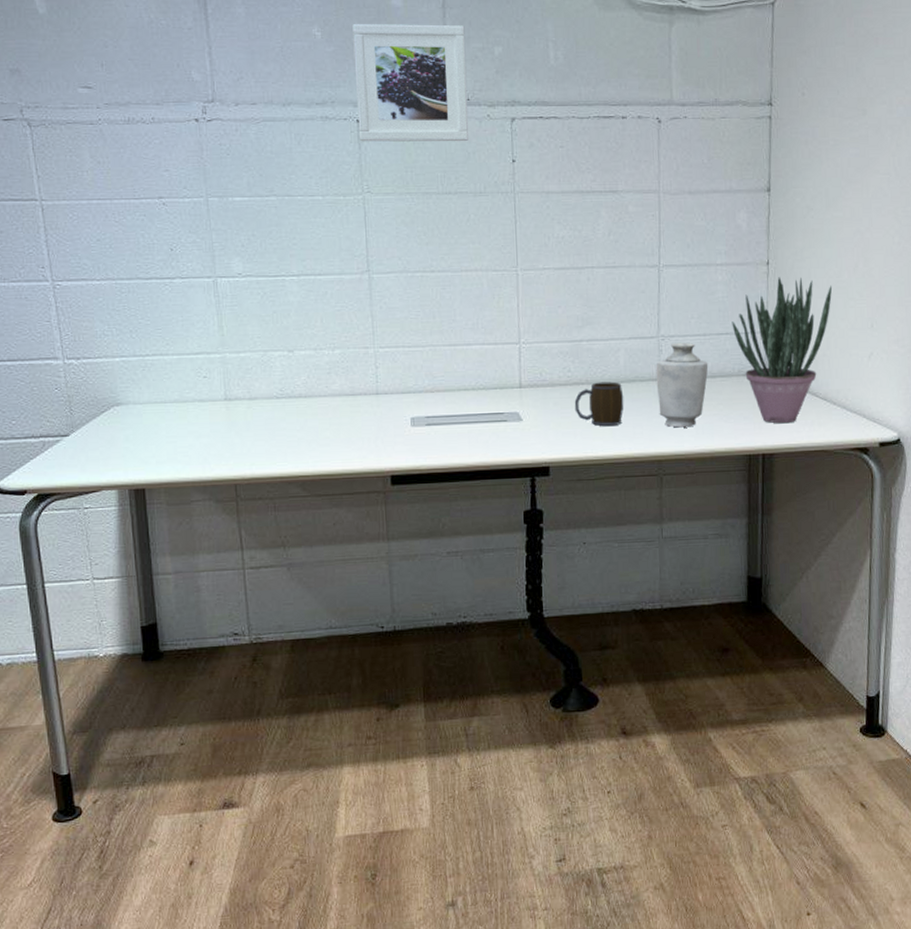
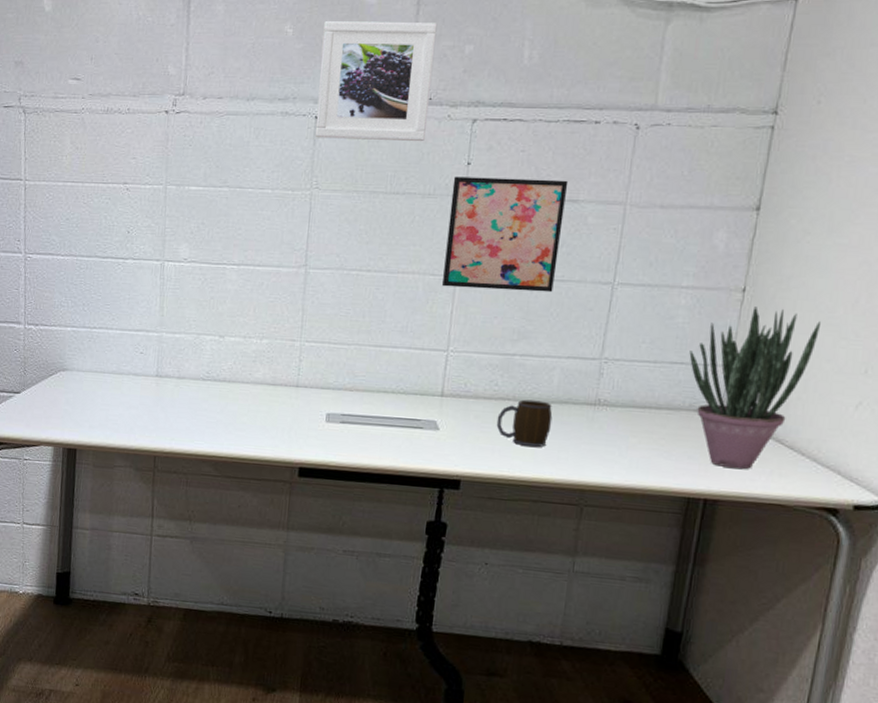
wall art: none [501,172,608,281] -> present [442,176,569,293]
vase: present [656,342,709,428] -> none [589,367,655,459]

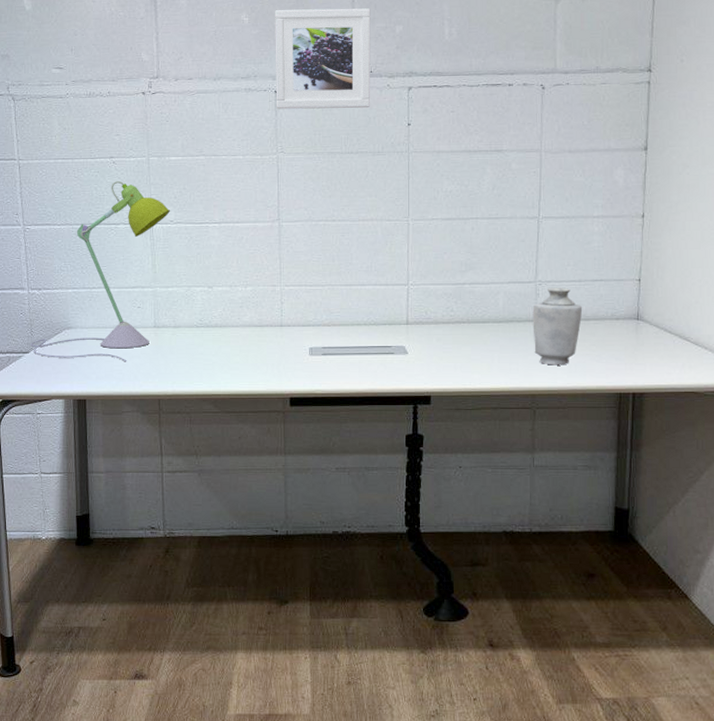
desk lamp: none [22,210,186,412] -> present [30,180,171,362]
wall art: present [442,176,569,293] -> none [397,134,493,230]
mug: present [496,399,553,447] -> none [456,321,502,361]
vase: none [589,367,655,459] -> present [532,287,583,366]
potted plant: present [689,306,822,470] -> none [606,229,707,365]

